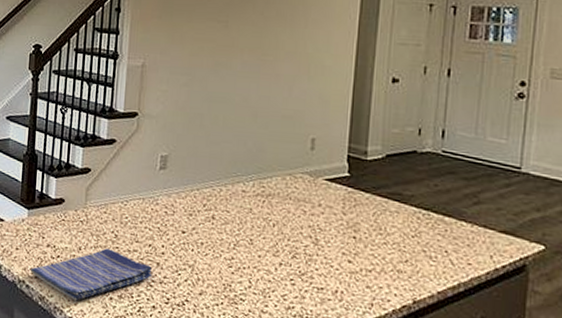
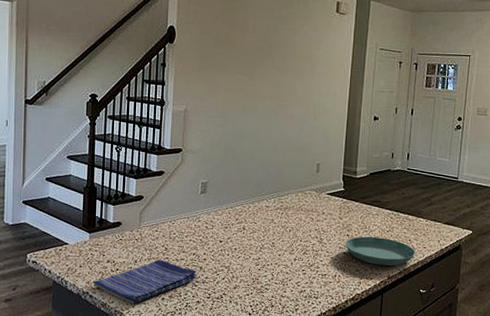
saucer: none [351,240,456,286] -> present [345,236,416,266]

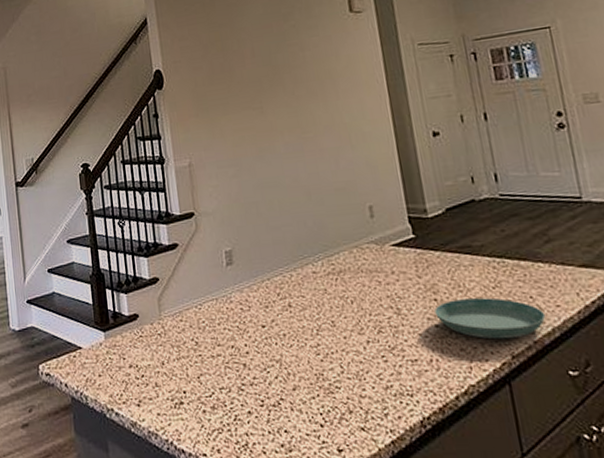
dish towel: present [93,259,197,304] -> none [117,358,242,421]

